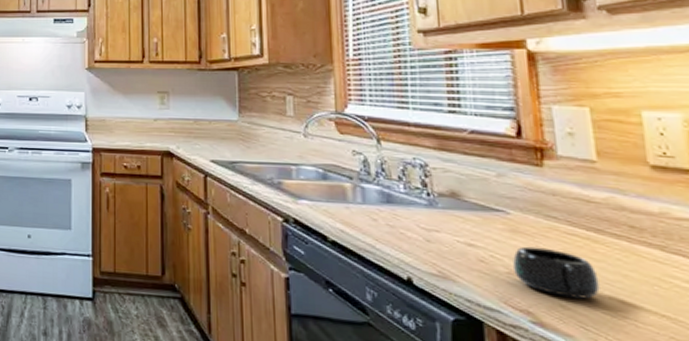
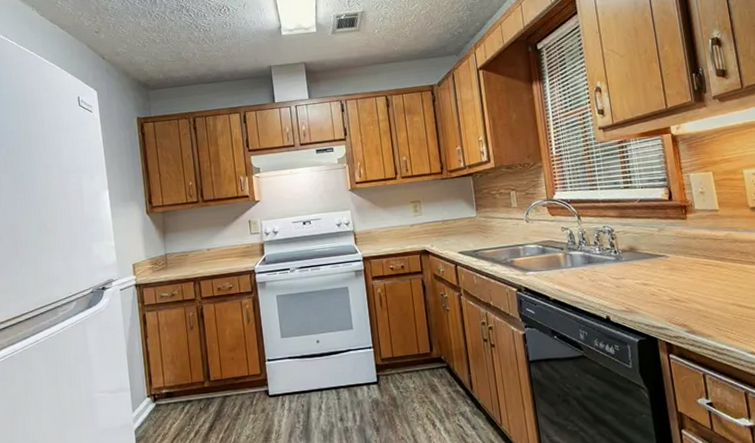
mug: present [513,246,600,299] -> none [672,277,726,310]

